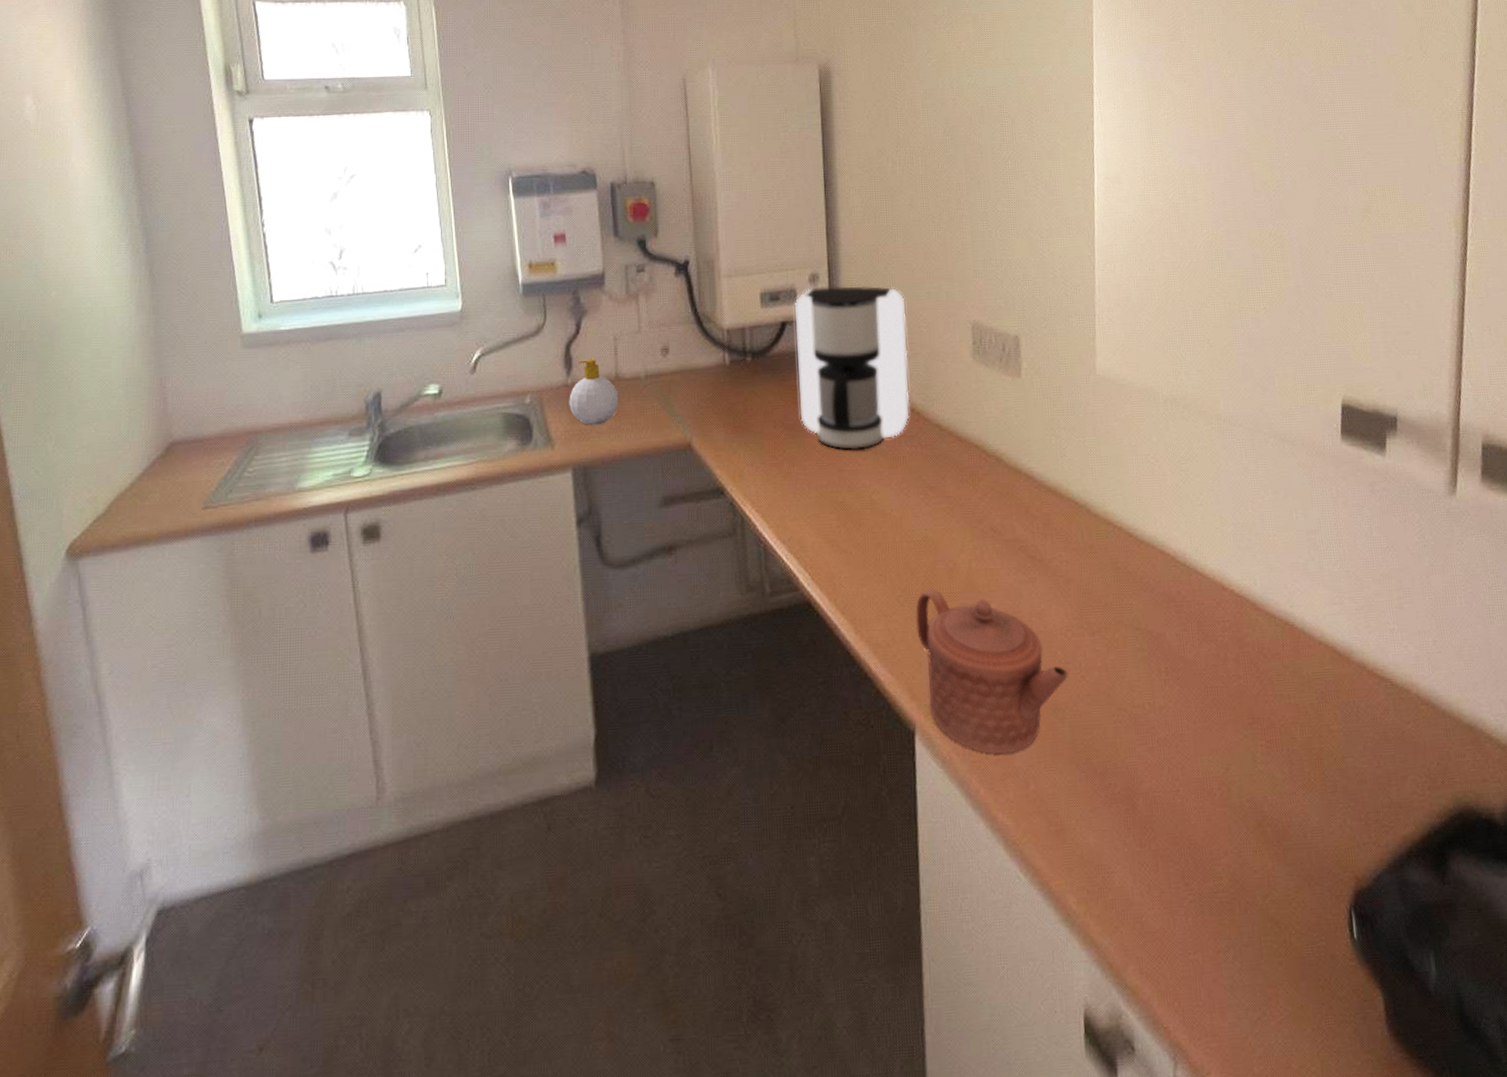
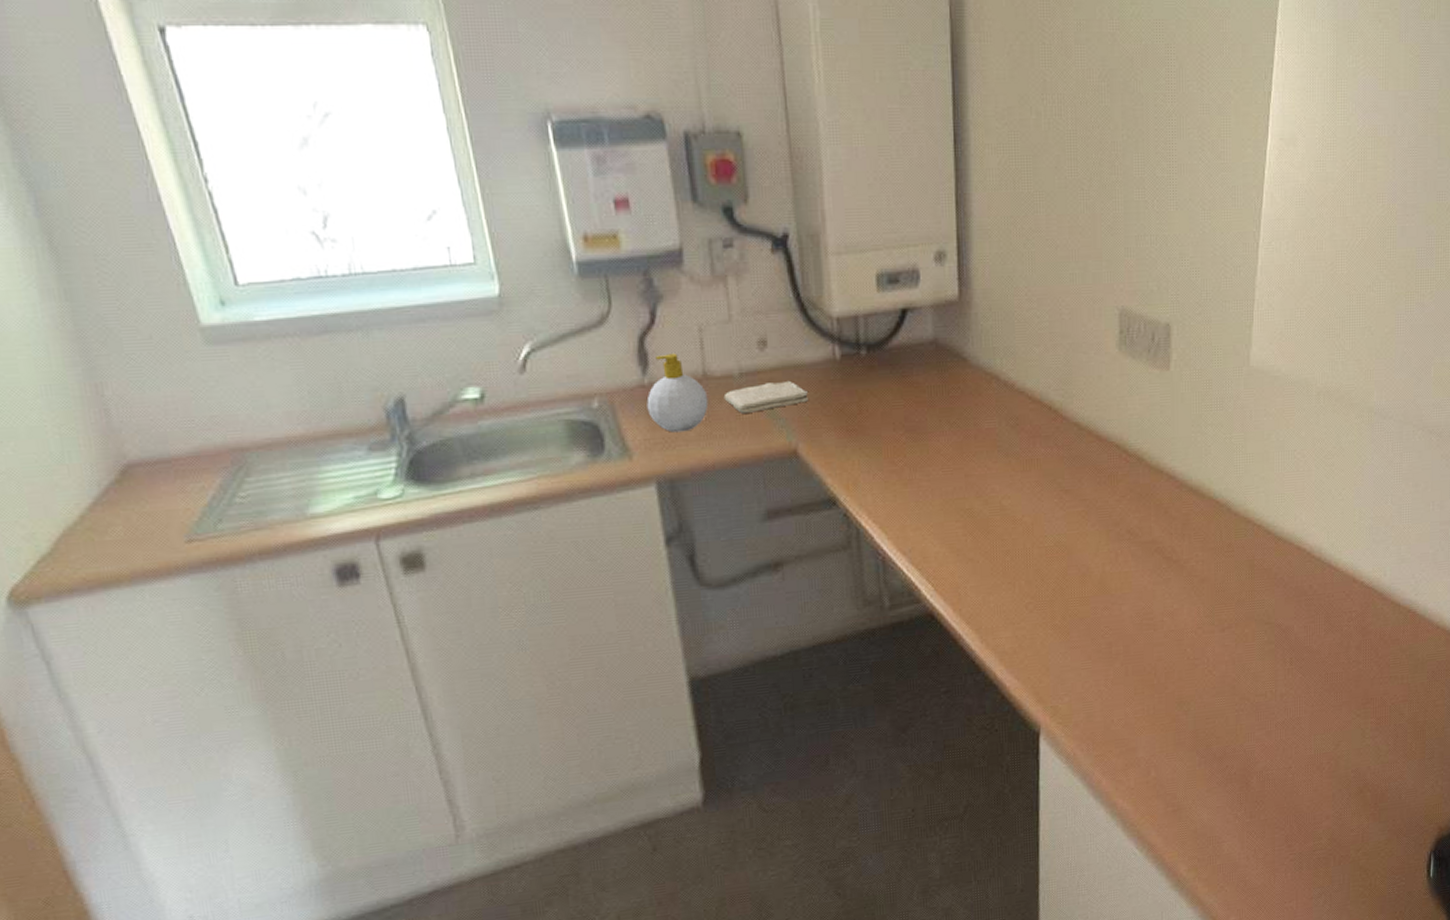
washcloth: none [631,382,702,410] -> present [723,380,808,413]
coffee maker: present [794,286,910,451] -> none [916,266,1047,454]
teapot: present [915,589,1069,755] -> none [1045,594,1196,748]

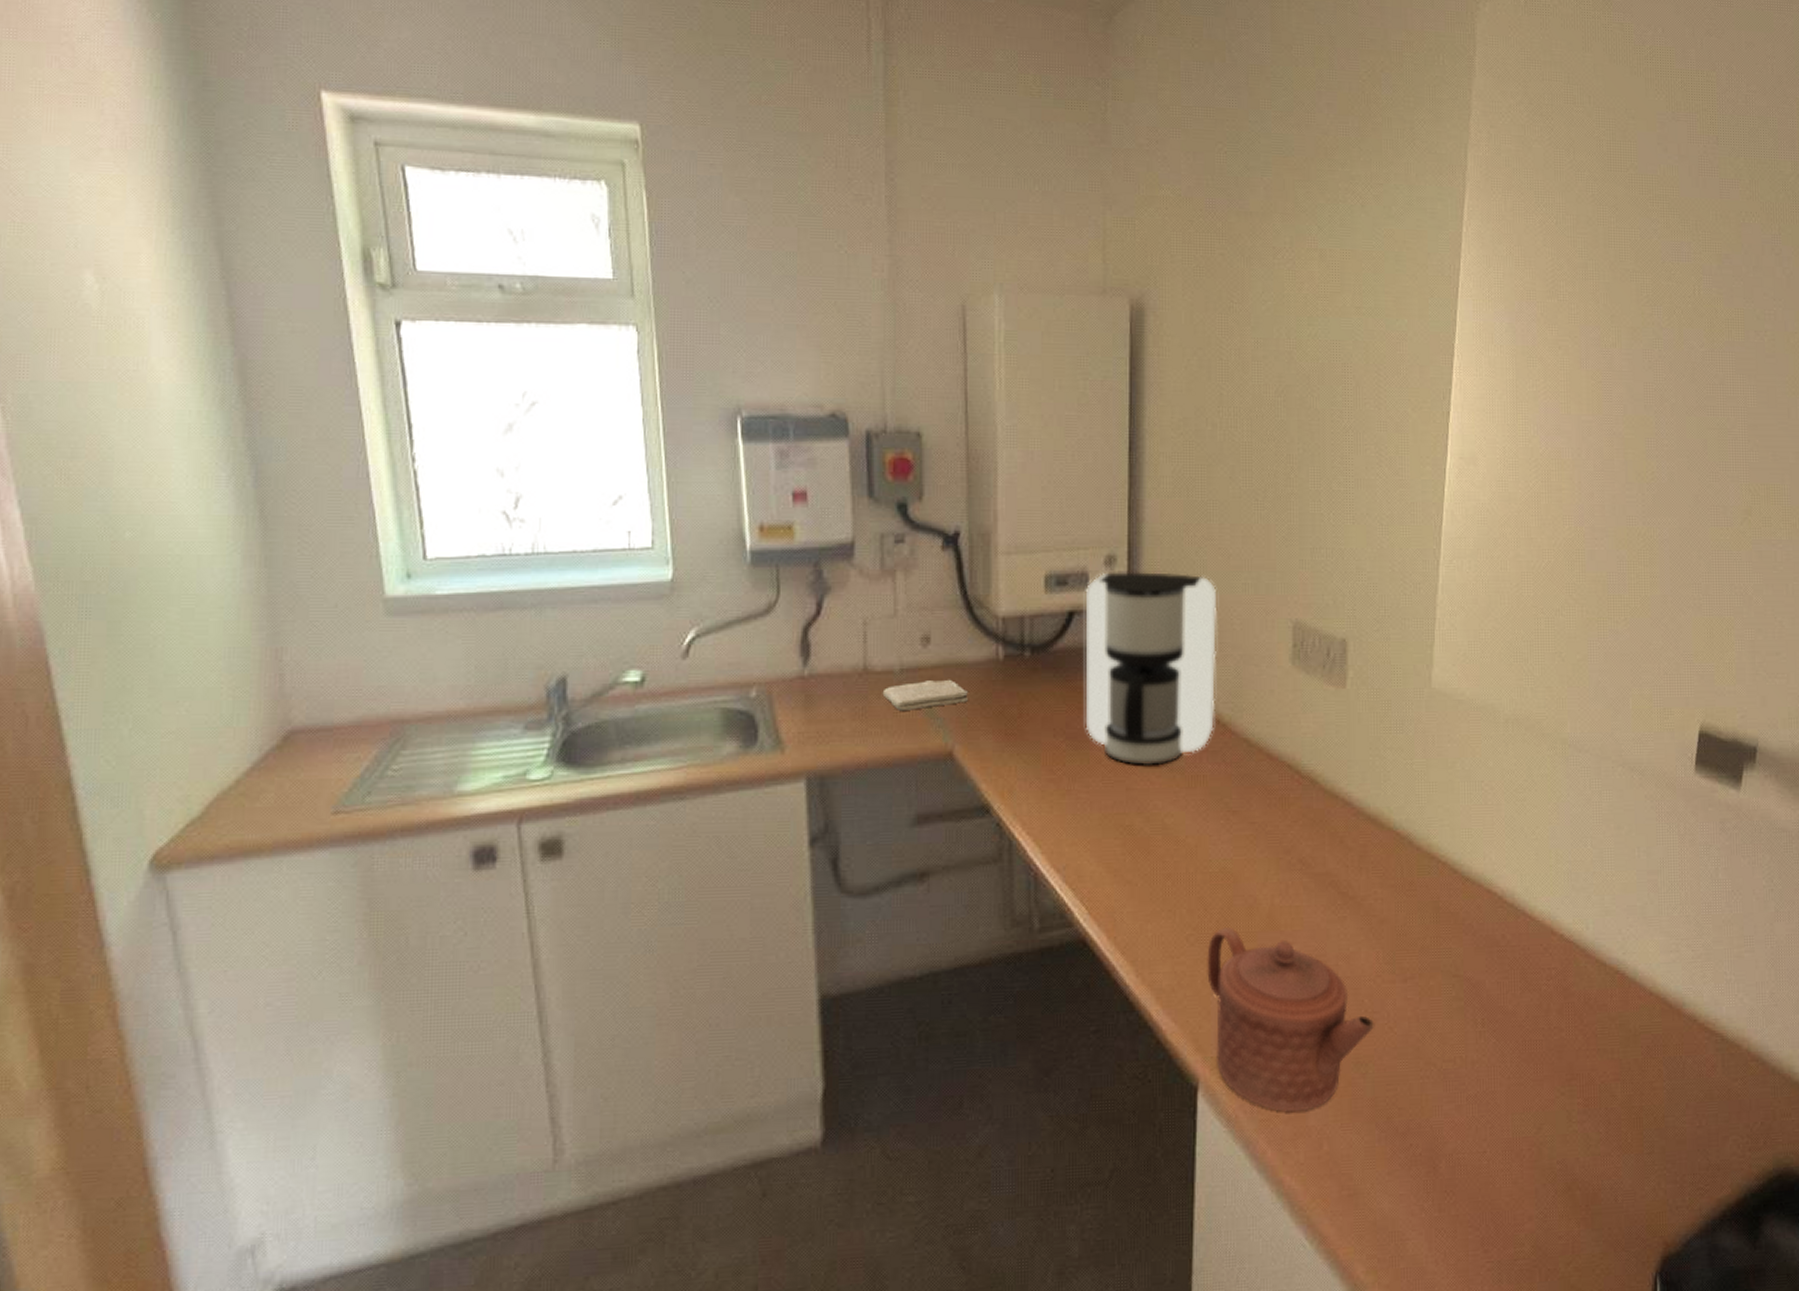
soap bottle: present [646,353,709,433] -> none [804,646,866,727]
coffee maker: none [916,266,1047,454] -> present [1085,572,1216,767]
teapot: none [1045,594,1196,748] -> present [1207,927,1375,1113]

